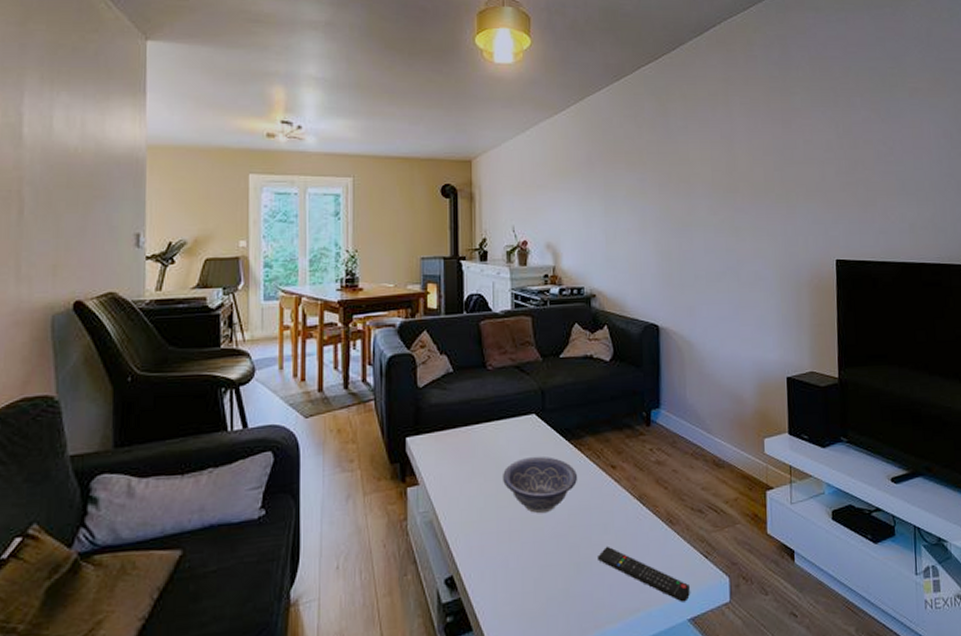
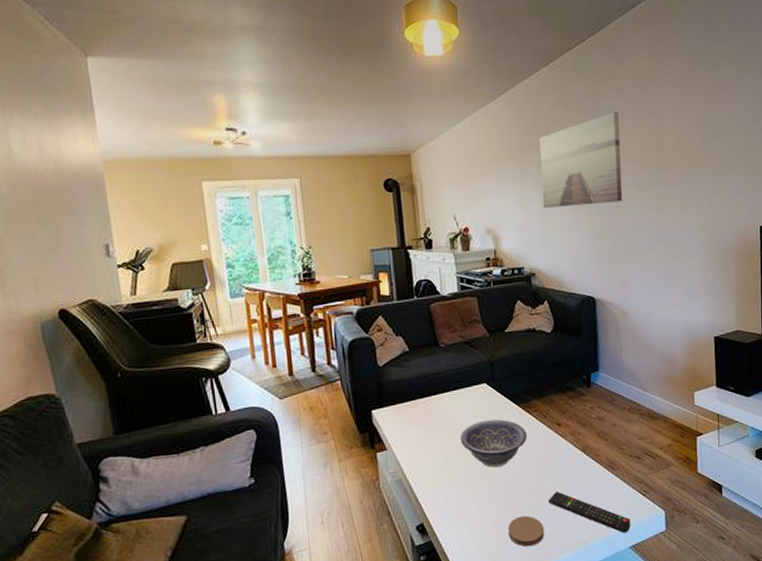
coaster: none [550,573,592,613] -> present [508,515,545,547]
wall art: none [607,131,692,226] -> present [539,111,623,208]

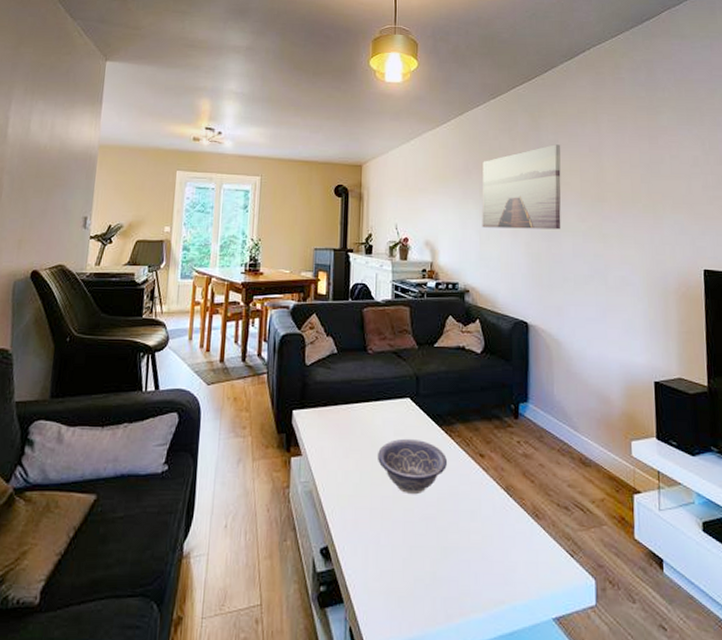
coaster: present [508,515,545,547] -> none [418,557,458,597]
remote control: present [547,491,631,533] -> none [463,533,555,600]

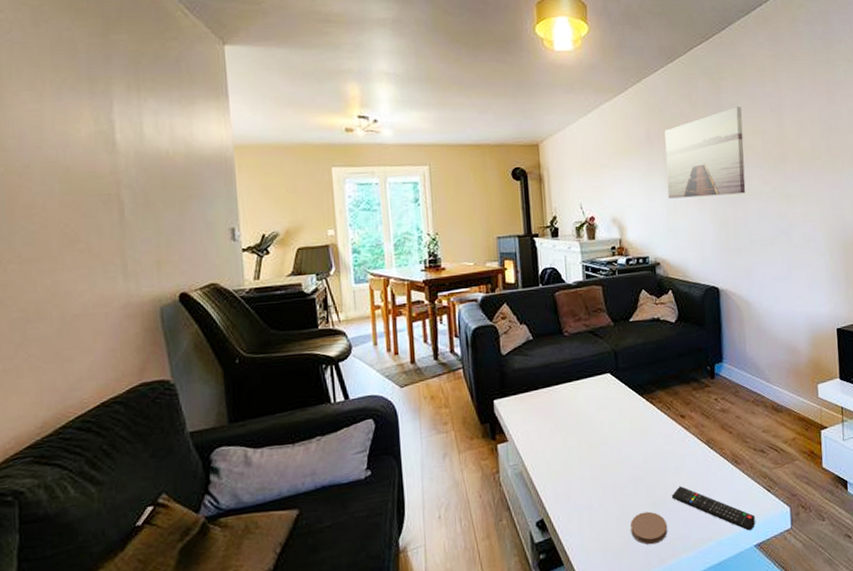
decorative bowl: present [378,438,447,495] -> none [583,410,650,461]
coaster: none [418,557,458,597] -> present [630,511,668,545]
remote control: none [463,533,555,600] -> present [671,485,755,531]

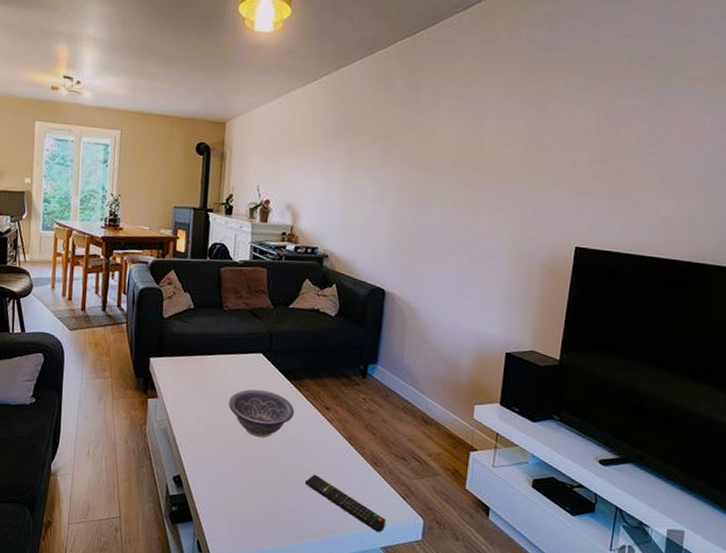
decorative bowl: none [583,410,650,461] -> present [229,389,294,438]
coaster: present [630,511,668,545] -> none [260,490,297,523]
wall art: present [664,107,746,199] -> none [347,107,440,199]

